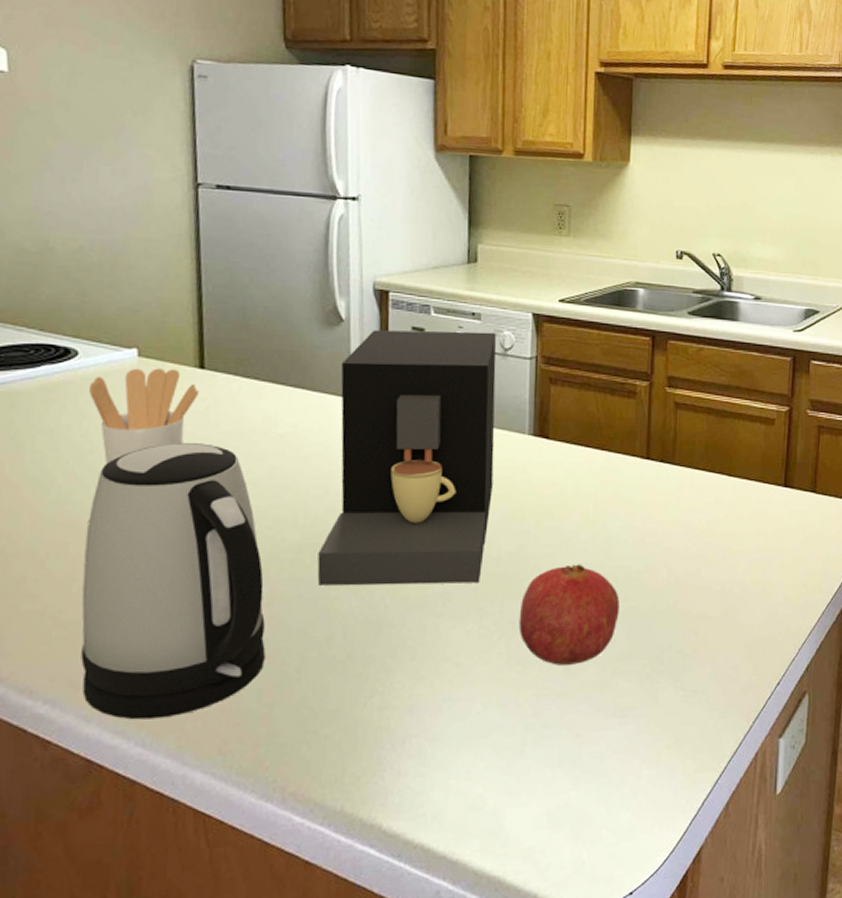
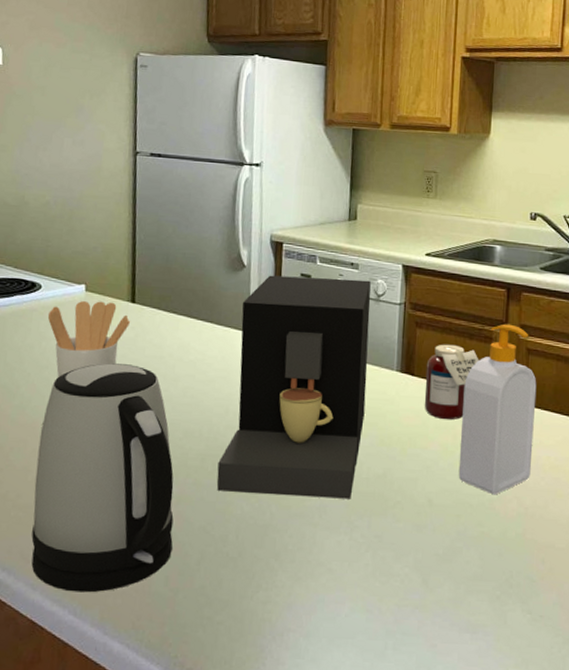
fruit: present [518,564,619,665] -> none [383,489,473,580]
jar: none [561,401,622,487] -> present [424,344,479,420]
soap bottle: none [601,376,686,566] -> present [458,324,537,495]

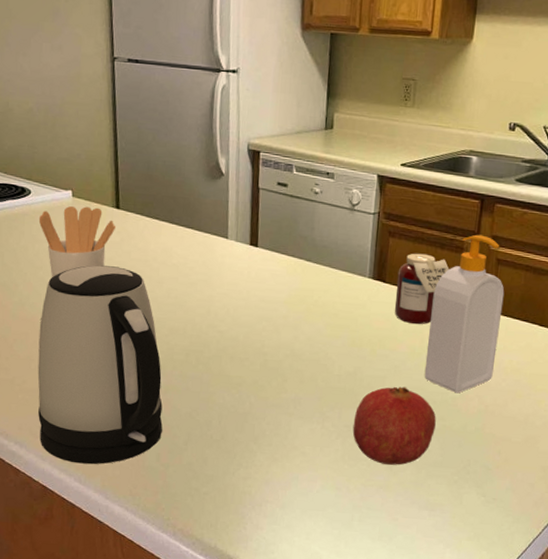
coffee maker: present [216,275,371,499] -> none [200,183,346,393]
fruit: none [383,489,473,580] -> present [352,386,436,465]

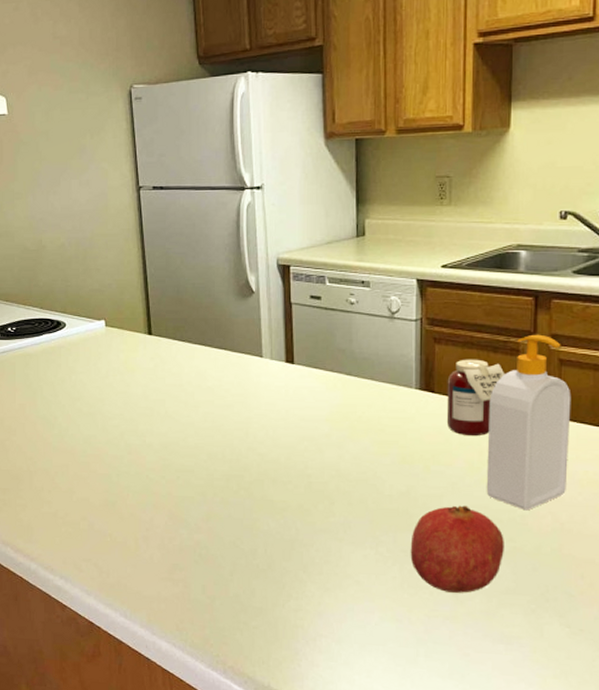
kettle: present [37,265,163,465] -> none [79,393,206,598]
utensil holder: present [38,206,117,277] -> none [74,335,150,408]

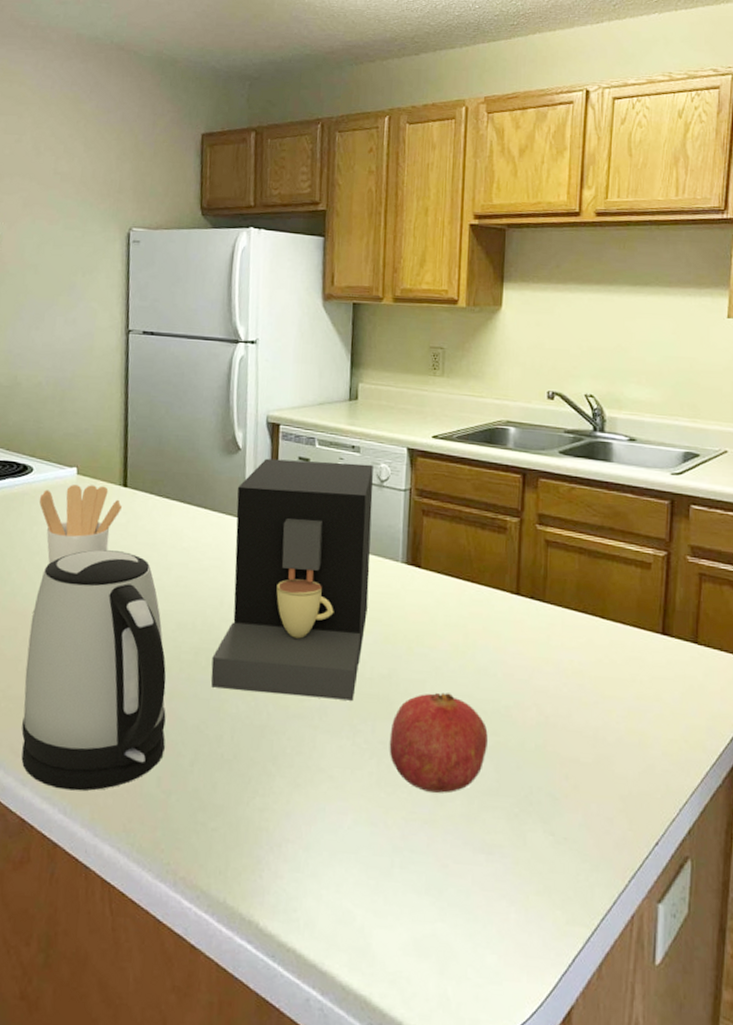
utensil holder: none [74,335,150,408] -> present [39,485,123,564]
kettle: none [79,393,206,598] -> present [21,549,166,791]
coffee maker: none [242,298,385,516] -> present [211,458,374,701]
jar: present [446,359,505,437] -> none [432,534,493,617]
soap bottle: present [486,334,571,511] -> none [470,512,557,701]

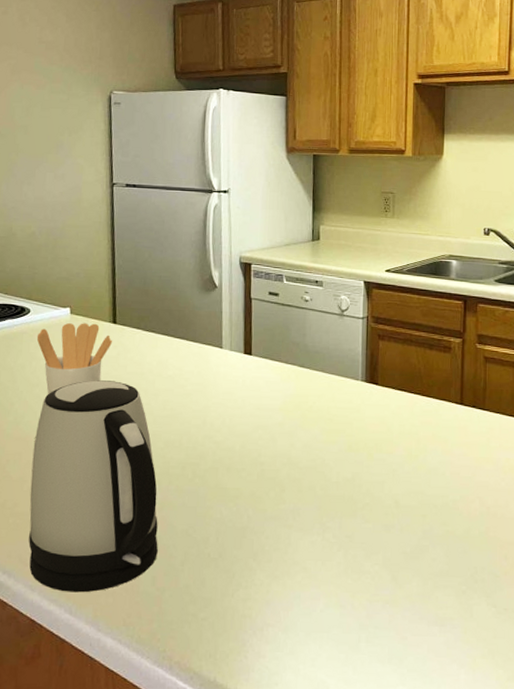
coffee maker: present [211,458,374,701] -> none [197,294,335,502]
fruit: present [389,692,488,793] -> none [354,491,438,577]

